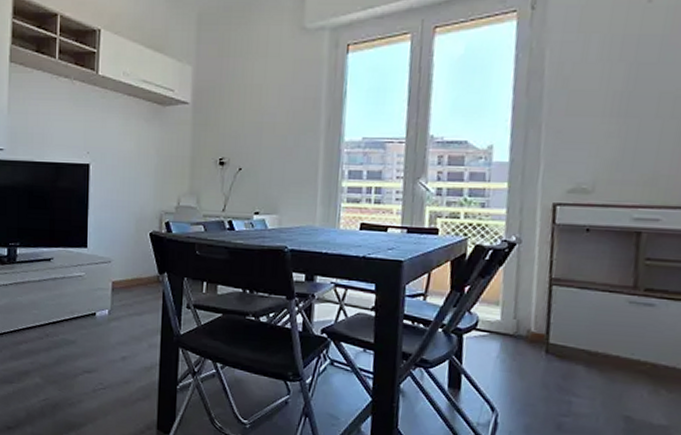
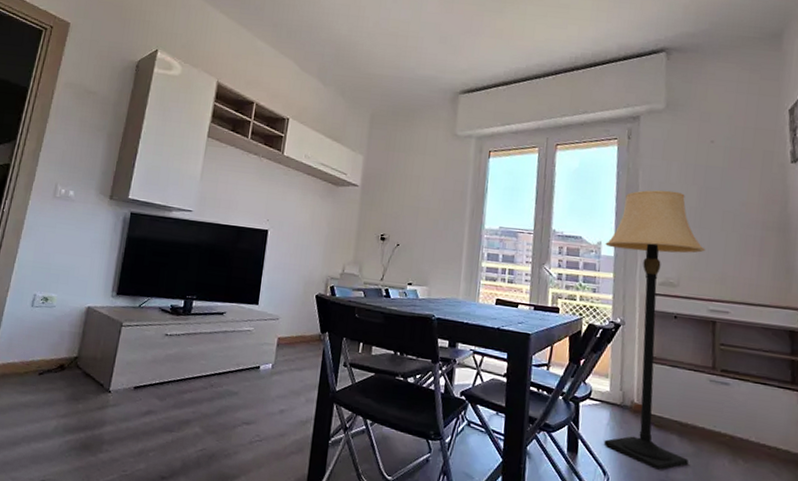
lamp: none [492,72,633,404] -> present [603,190,706,470]

